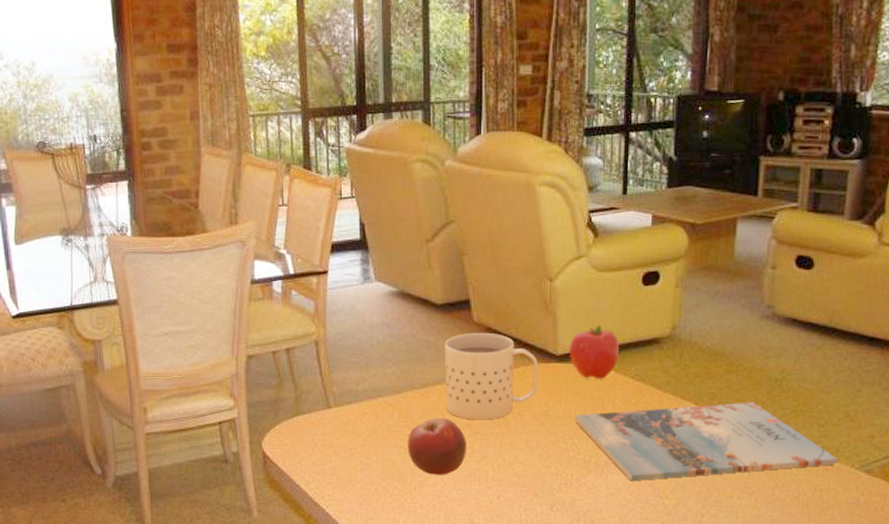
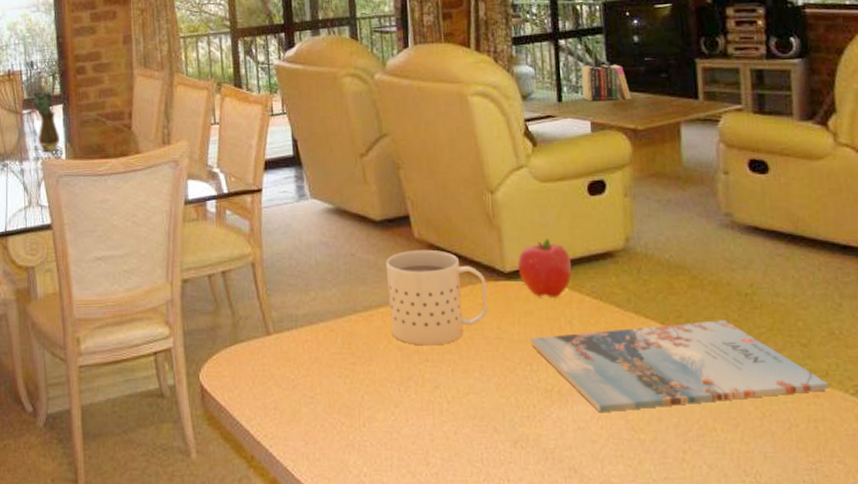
vase: none [95,165,125,229] -> present [31,89,59,153]
fruit: present [408,418,466,475] -> none [353,343,417,408]
books: none [647,159,694,195] -> present [581,64,632,101]

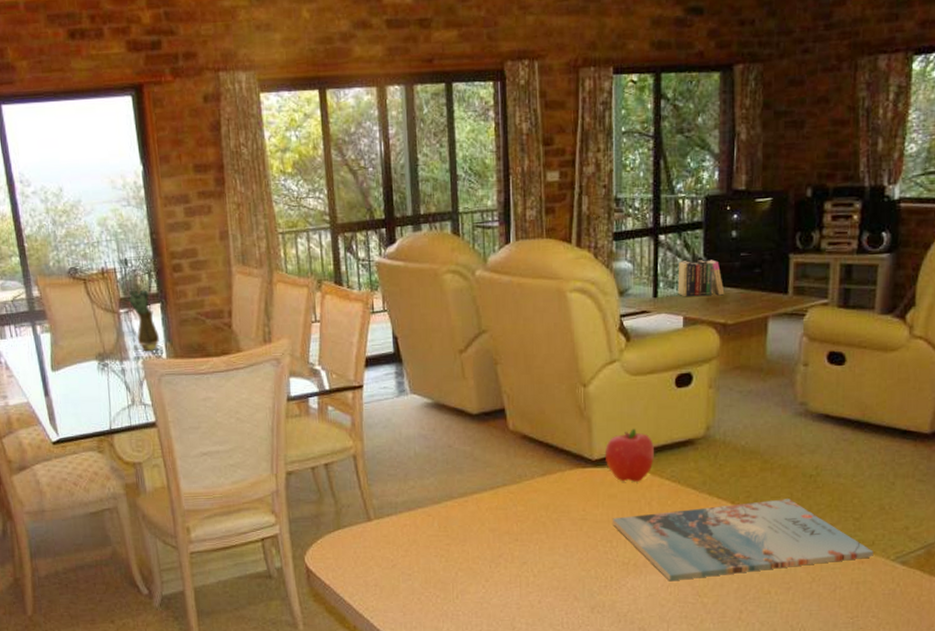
mug: present [385,249,488,346] -> none [481,440,575,527]

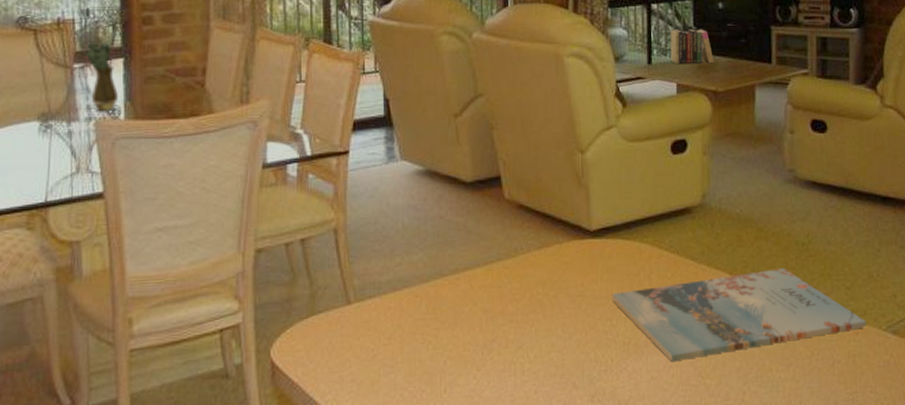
fruit: present [604,428,654,482] -> none [603,196,652,253]

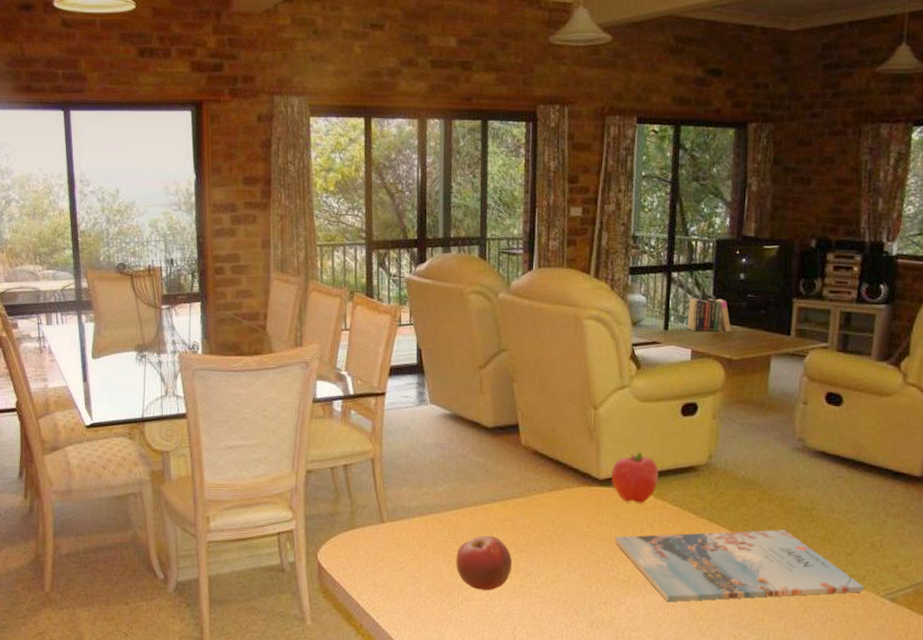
vase: present [85,41,118,112] -> none [170,287,196,347]
fruit: none [436,306,500,373] -> present [456,535,512,590]
fruit: none [603,196,652,253] -> present [611,452,658,503]

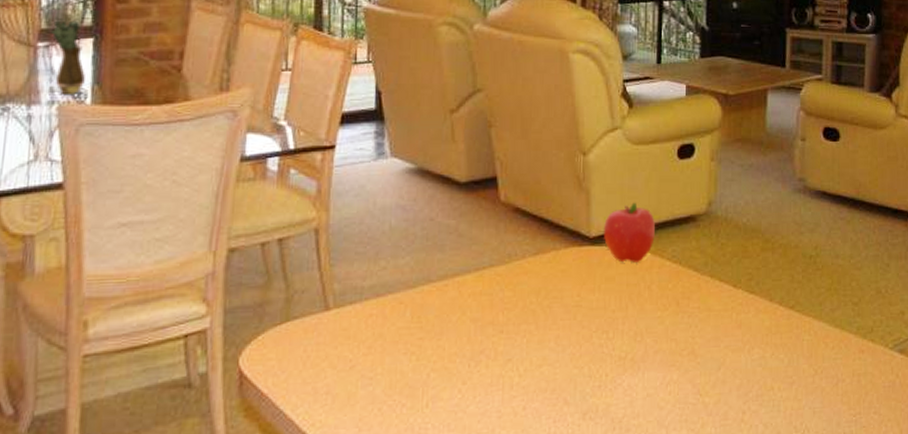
vase: none [170,287,196,347] -> present [51,19,85,96]
fruit: present [456,535,512,590] -> none [420,315,489,386]
magazine: present [614,529,864,602] -> none [608,281,873,379]
books: present [687,298,731,333] -> none [681,28,726,66]

